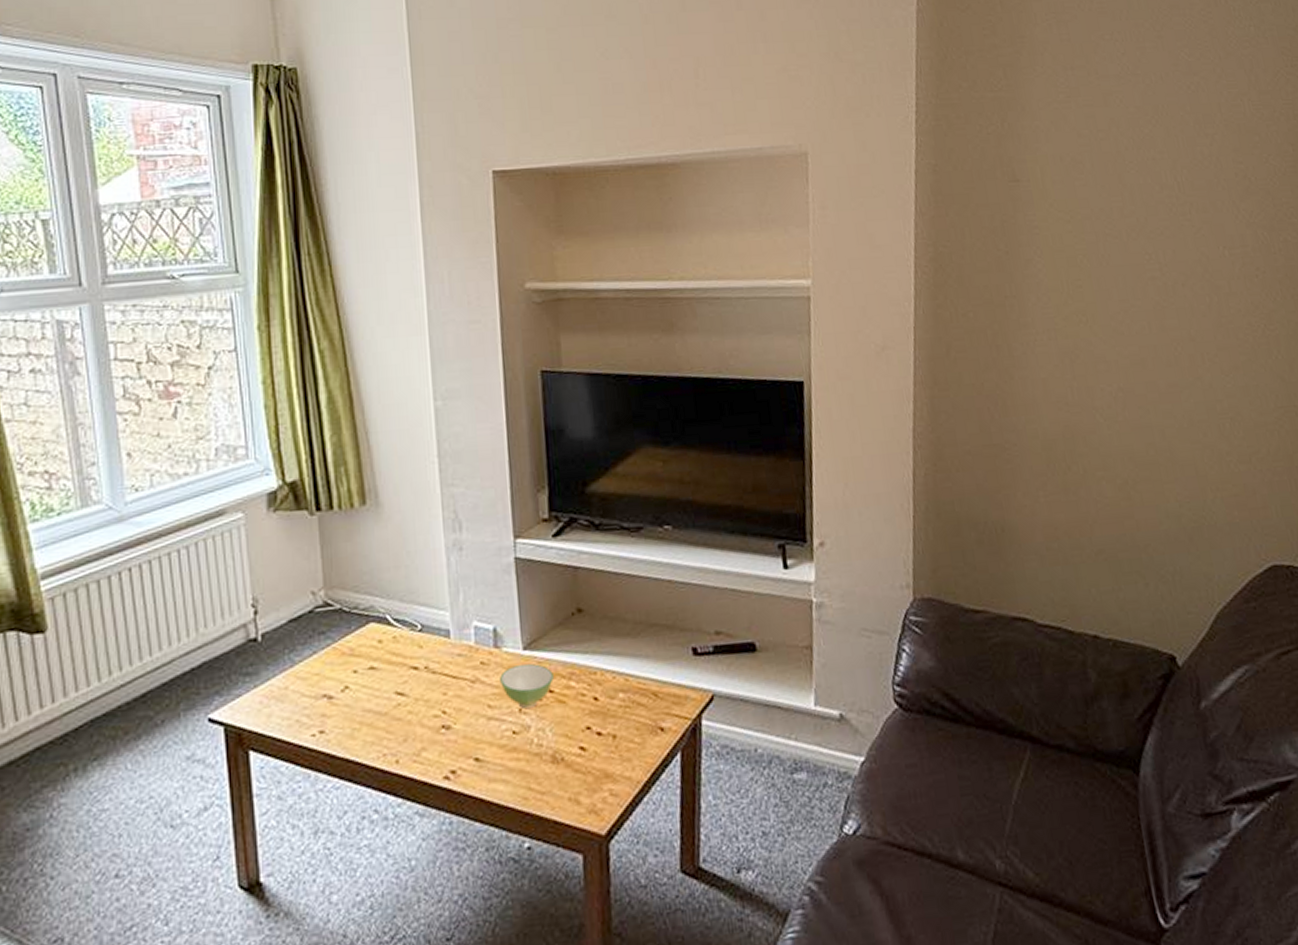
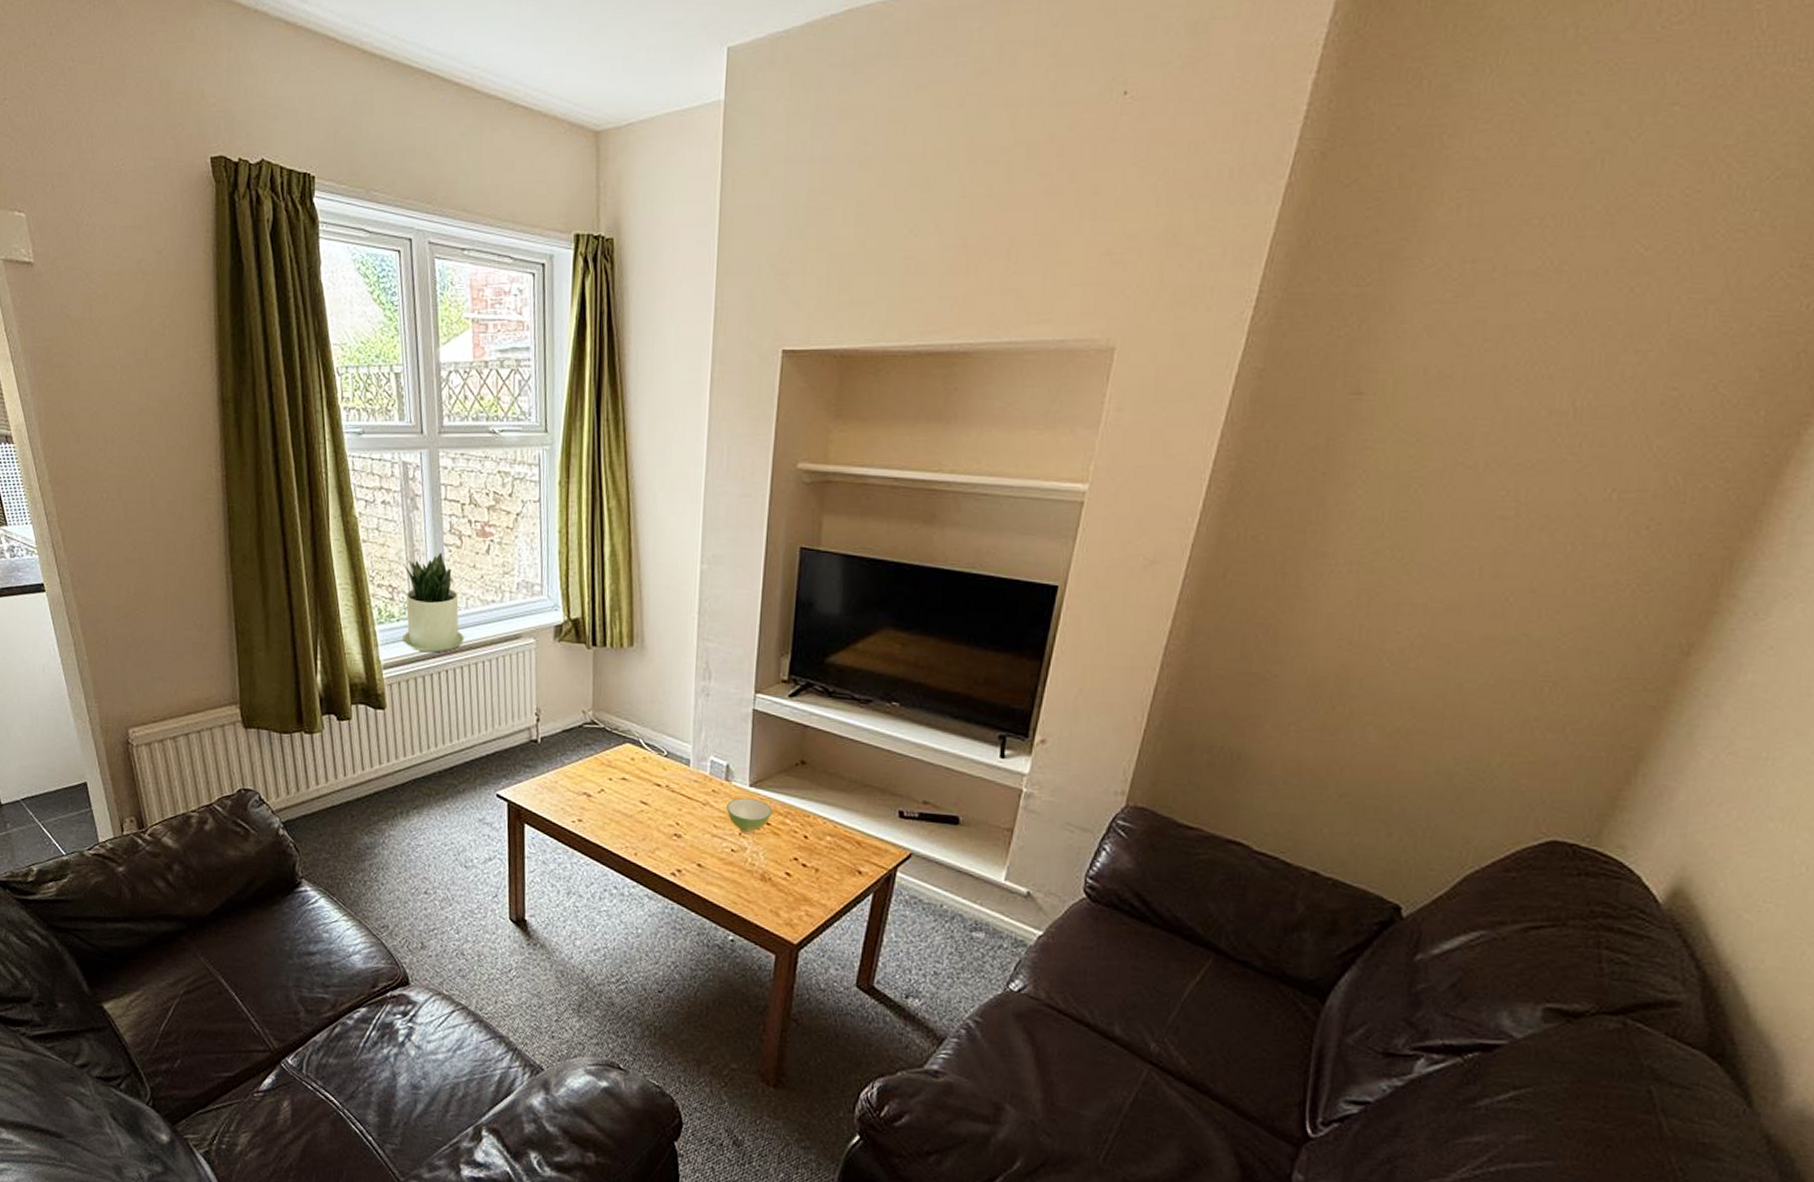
planter: none [62,423,151,550] -> present [403,552,464,653]

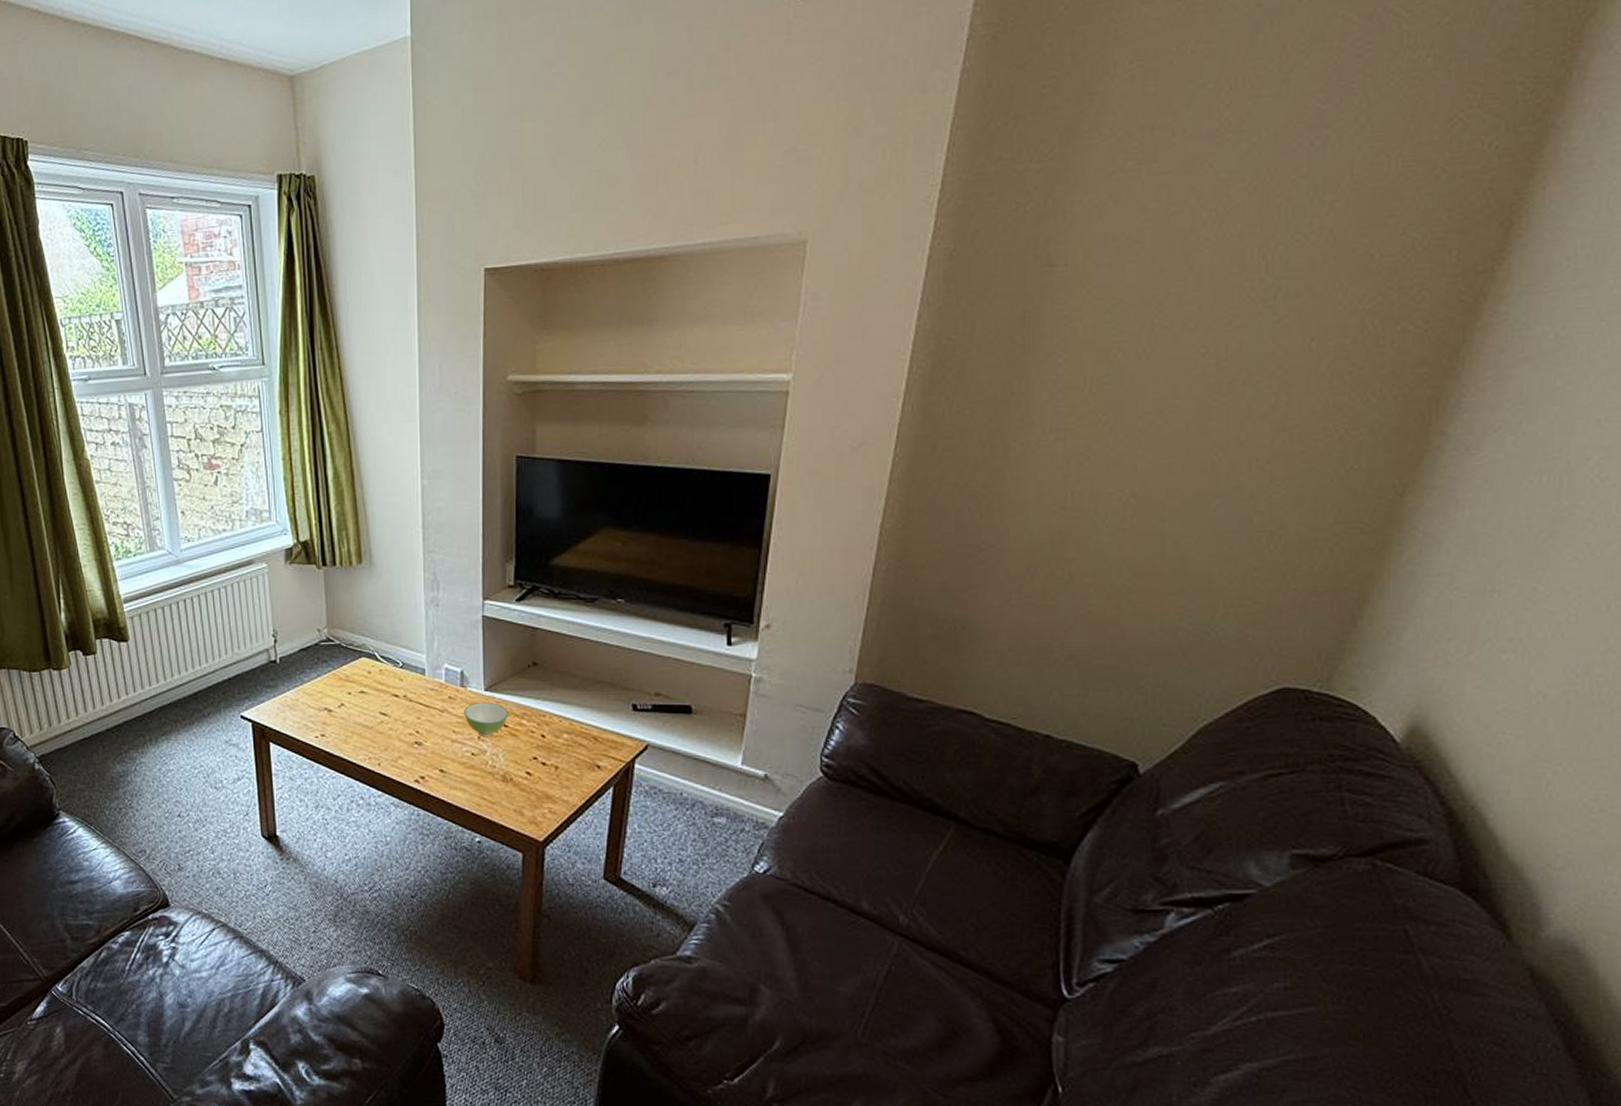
planter: present [403,552,464,653] -> none [135,487,199,584]

